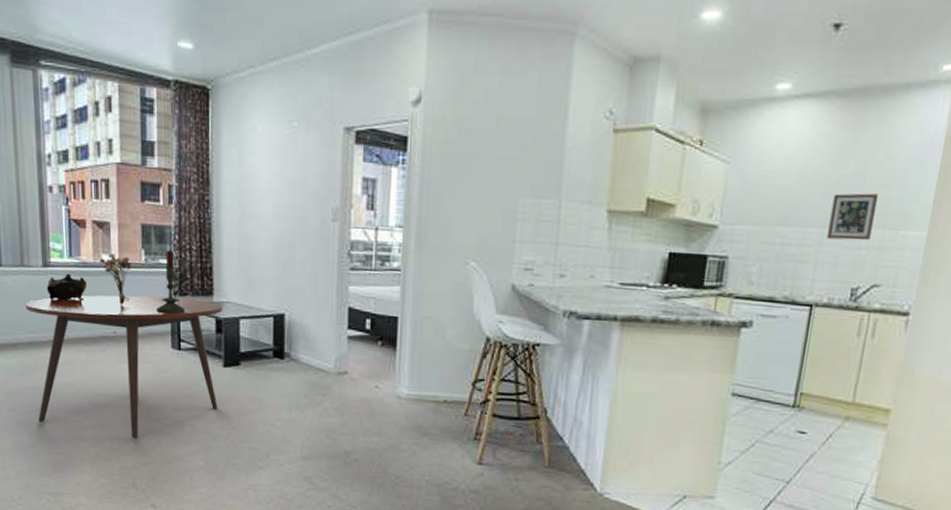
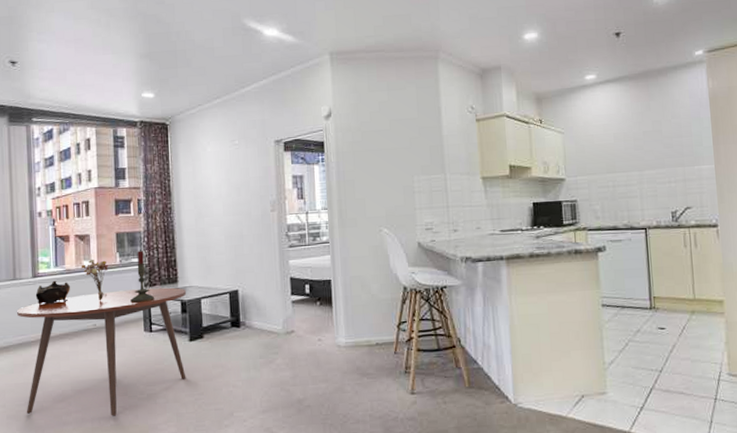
picture frame: present [827,193,879,241] -> none [643,142,676,178]

